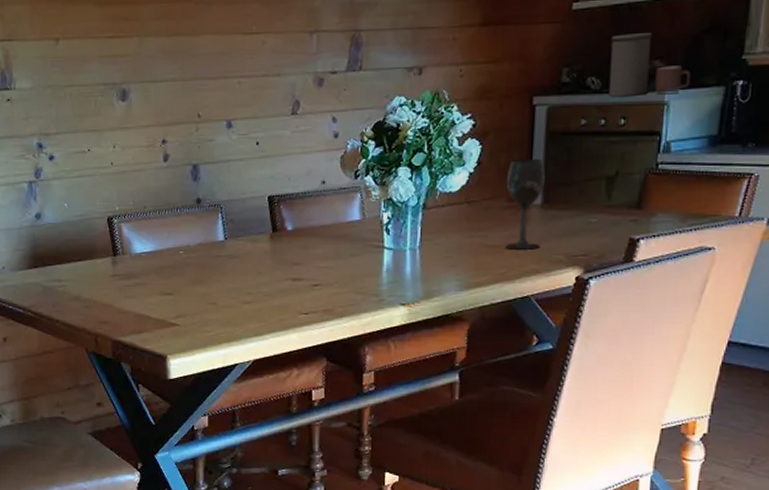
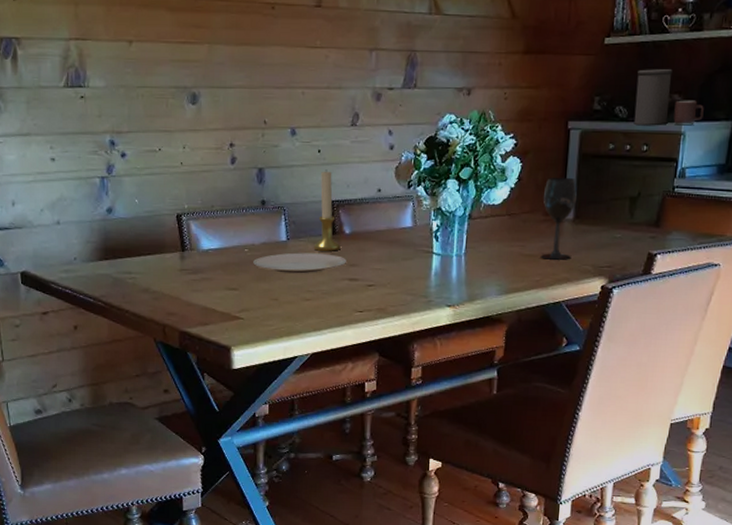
plate: none [189,253,289,275] -> present [253,252,346,274]
candle holder: none [253,163,283,250] -> present [313,169,341,251]

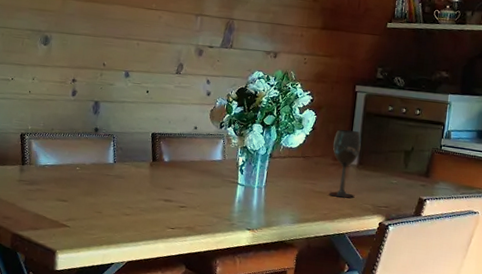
plate: present [253,252,346,274] -> none [83,173,163,192]
candle holder: present [313,169,341,251] -> none [136,107,160,176]
canister: present [633,69,673,126] -> none [409,50,442,95]
mug: present [673,100,704,126] -> none [441,76,467,98]

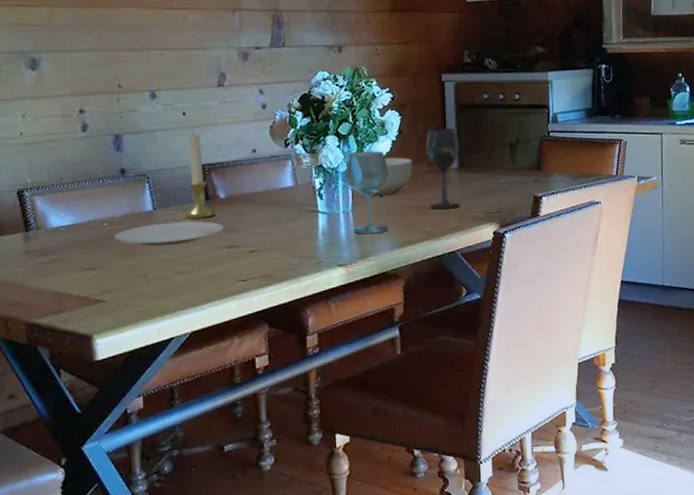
plate: none [83,173,163,192] -> present [114,221,223,246]
candle holder: none [136,107,160,176] -> present [185,132,216,219]
wine glass: none [263,139,300,209] -> present [344,151,390,235]
bowl: none [284,147,321,180] -> present [374,157,413,196]

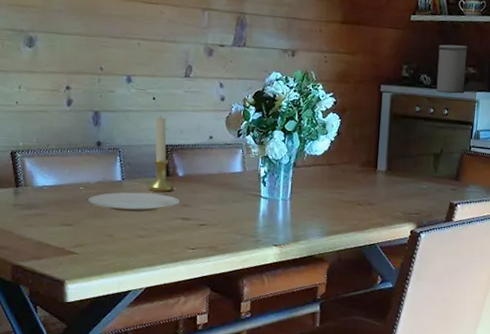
wine glass: present [344,151,390,235] -> none [286,147,326,221]
bowl: present [374,157,413,196] -> none [310,154,347,189]
wine glass: present [426,127,460,210] -> none [358,133,389,207]
canister: none [501,24,534,76] -> present [436,44,468,93]

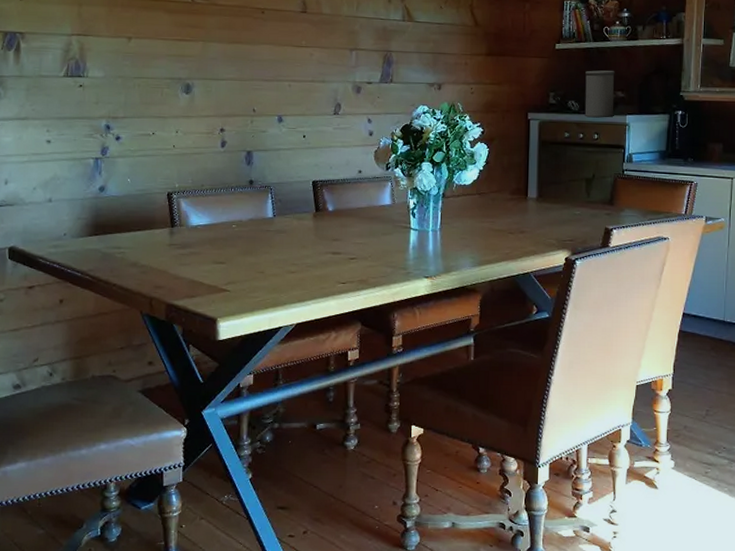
plate: present [88,192,179,212] -> none [240,228,330,248]
candle holder: present [148,116,174,192] -> none [298,153,324,227]

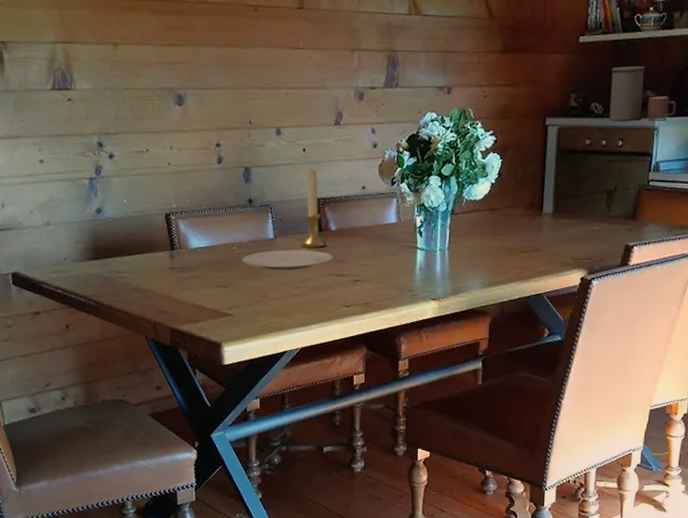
plate: none [240,228,330,248] -> present [242,249,333,270]
candle holder: none [298,153,324,227] -> present [300,168,327,248]
mug: none [619,96,644,118] -> present [647,96,676,121]

